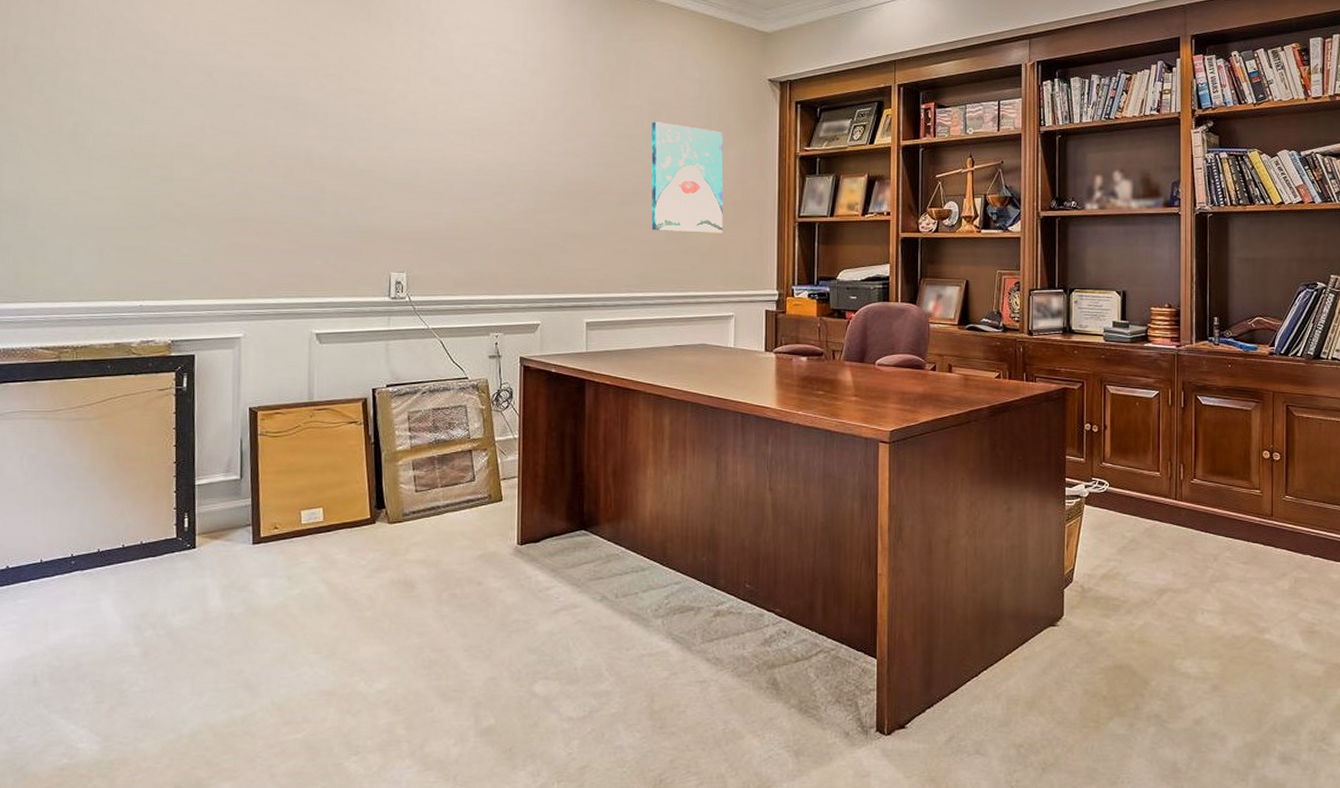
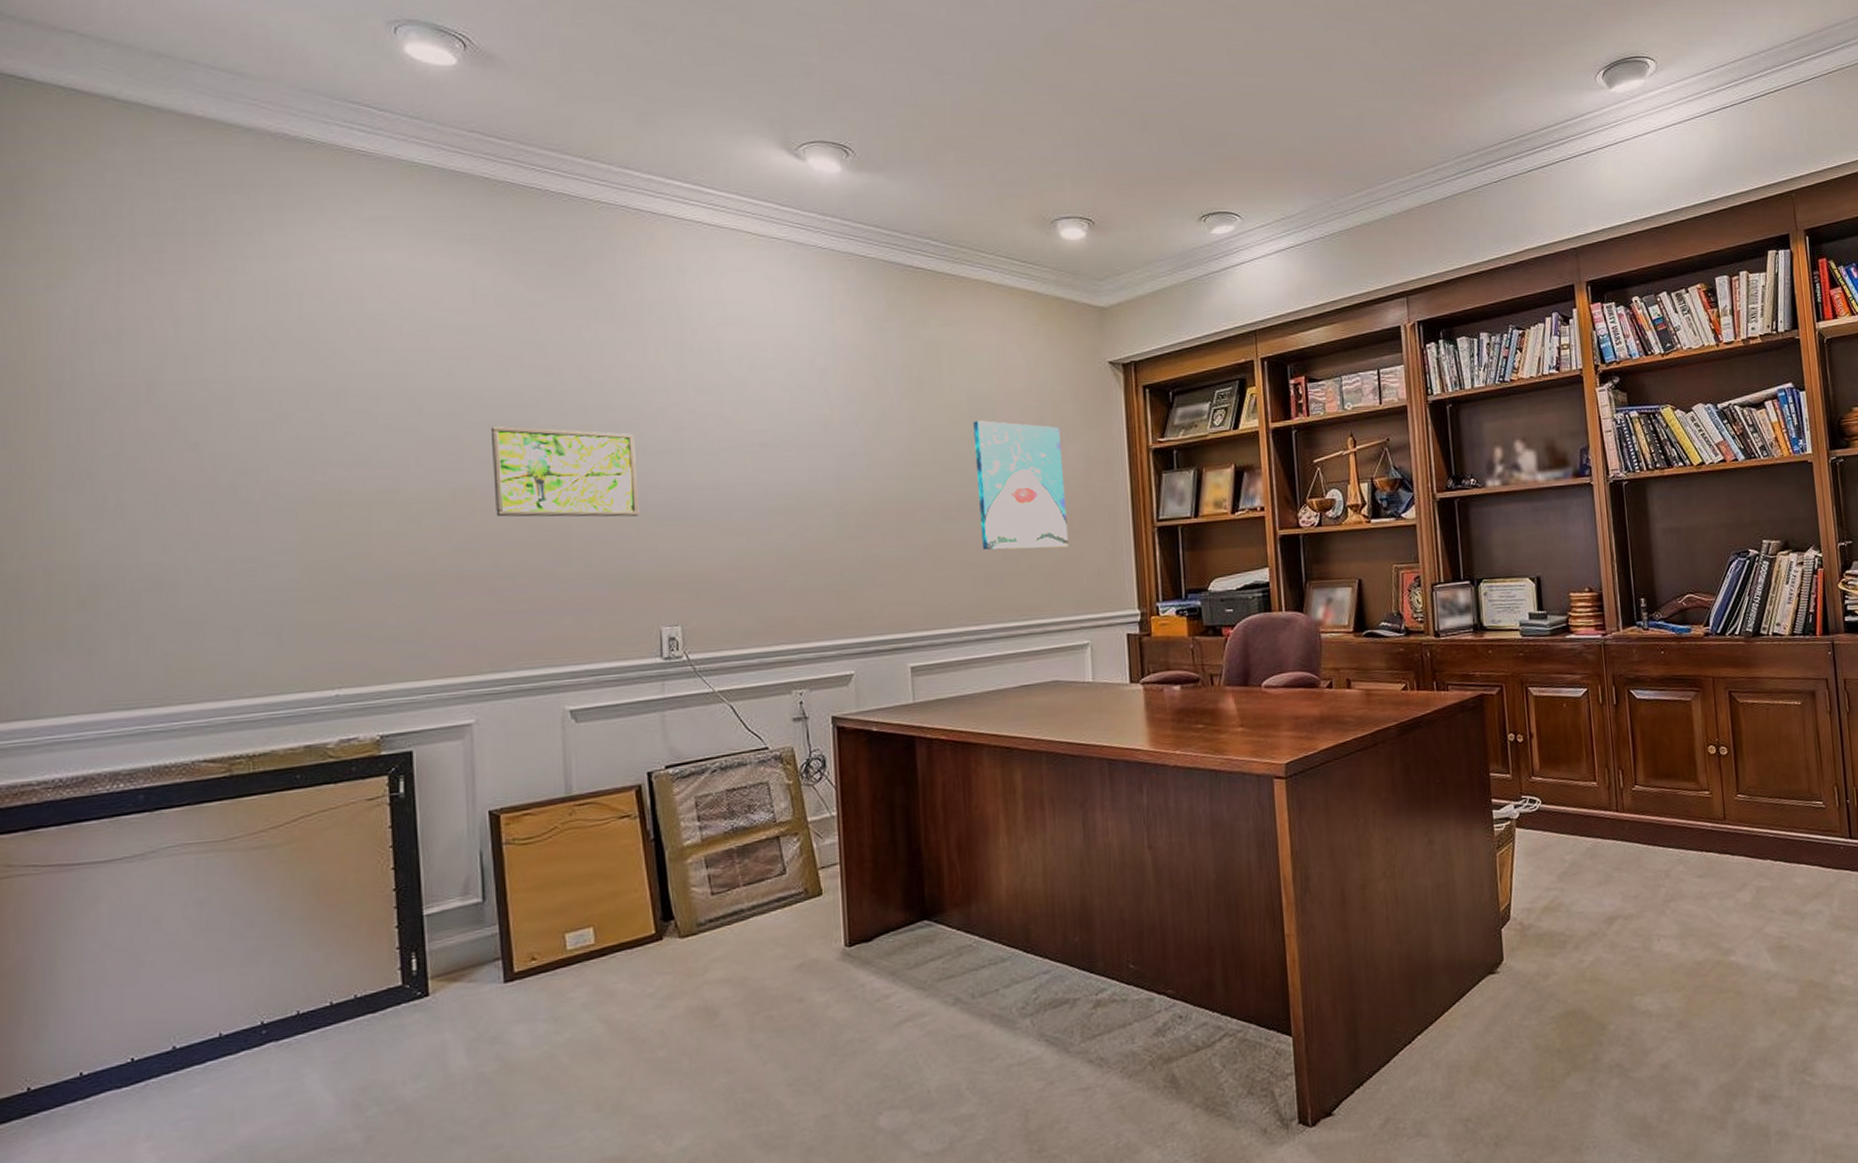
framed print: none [269,100,380,181] -> present [490,426,639,517]

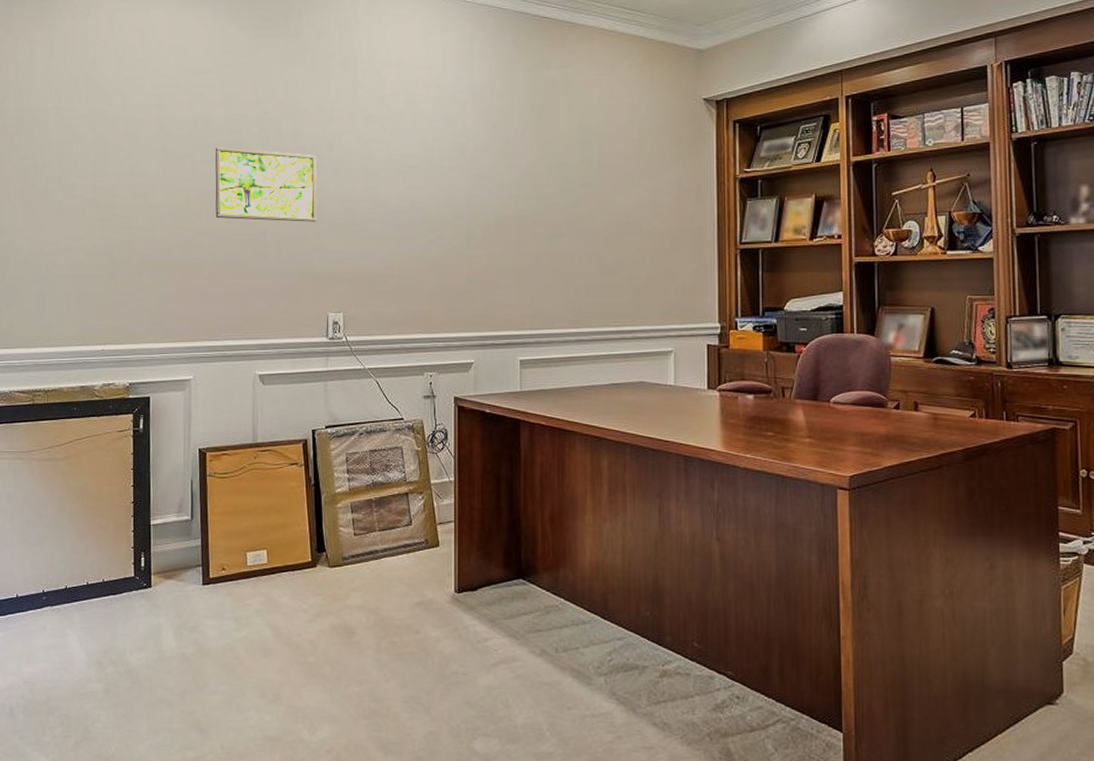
wall art: present [973,420,1068,551] -> none [583,149,659,264]

